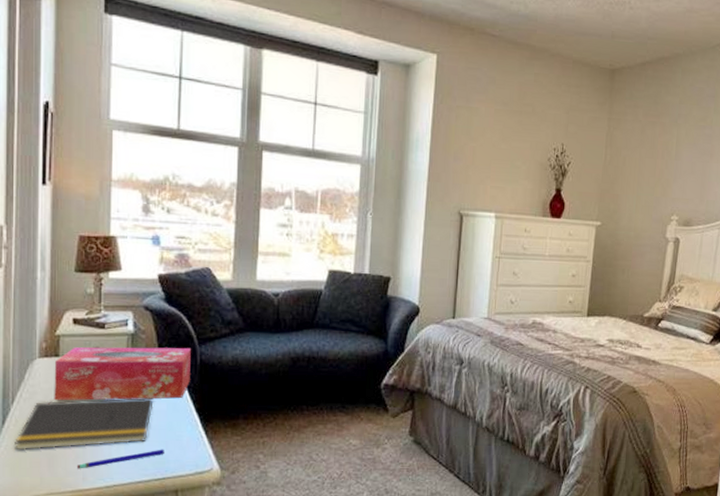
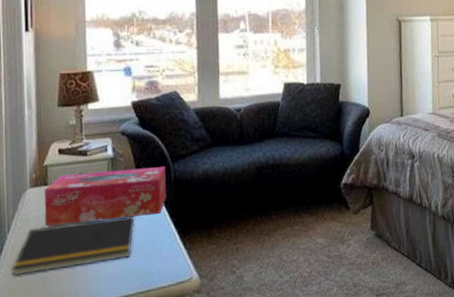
pen: present [77,449,164,469] -> none [69,263,147,289]

